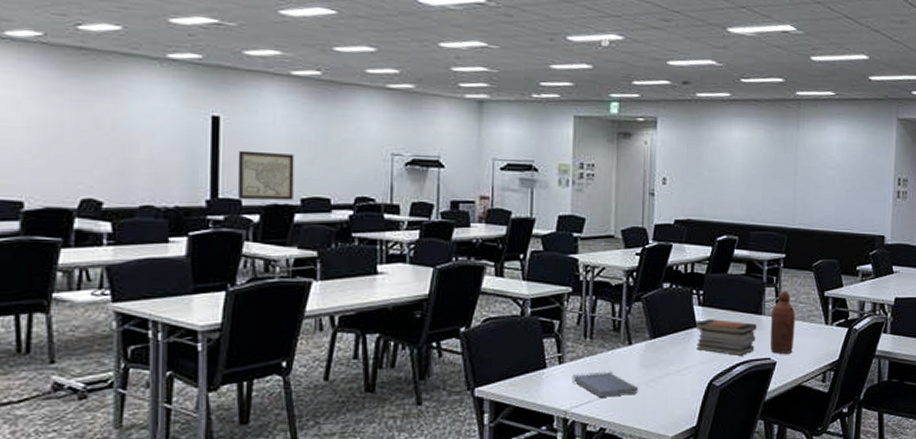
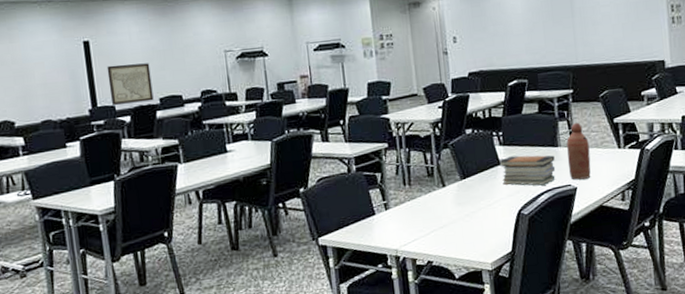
spiral notebook: present [572,371,639,397] -> none [398,211,457,235]

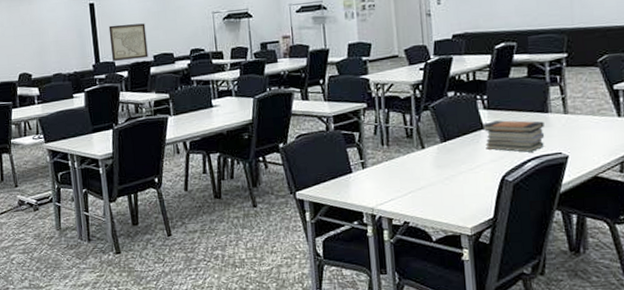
bottle: present [566,122,591,180] -> none [558,88,586,148]

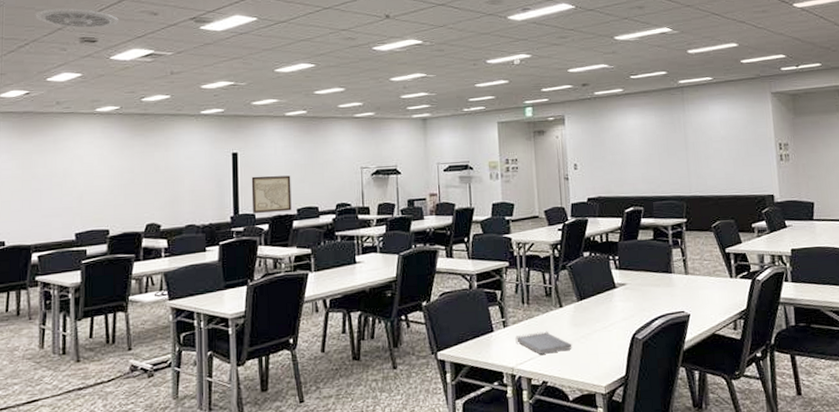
spiral notebook: none [375,172,436,196] -> present [515,331,572,355]
book stack: present [482,120,545,152] -> none [615,280,670,311]

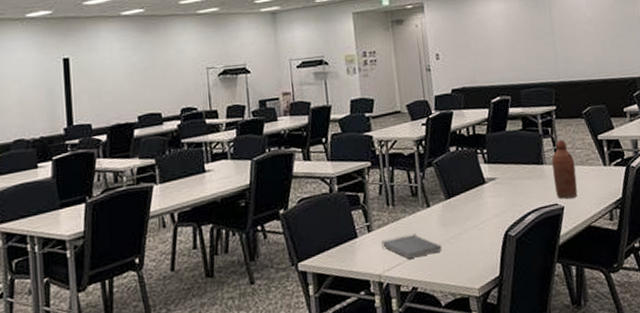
wall art: present [251,175,292,213] -> none [85,80,132,123]
bottle: none [680,250,704,307] -> present [551,139,578,199]

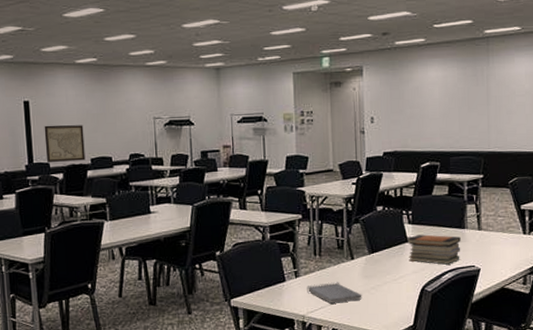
wall art: none [85,80,132,123] -> present [44,125,86,162]
book stack: none [484,173,542,206] -> present [407,234,461,265]
bottle: present [551,139,578,199] -> none [473,206,496,262]

